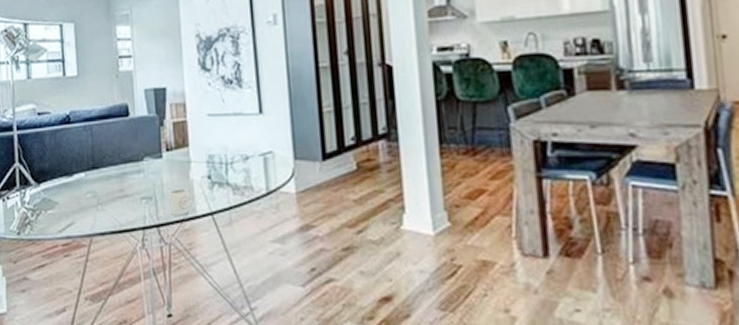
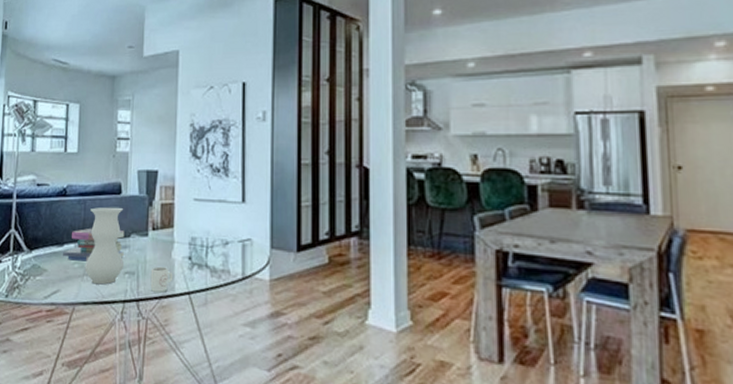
books: none [73,154,139,191] -> present [63,228,125,262]
vase: none [98,130,139,213] -> present [85,207,124,285]

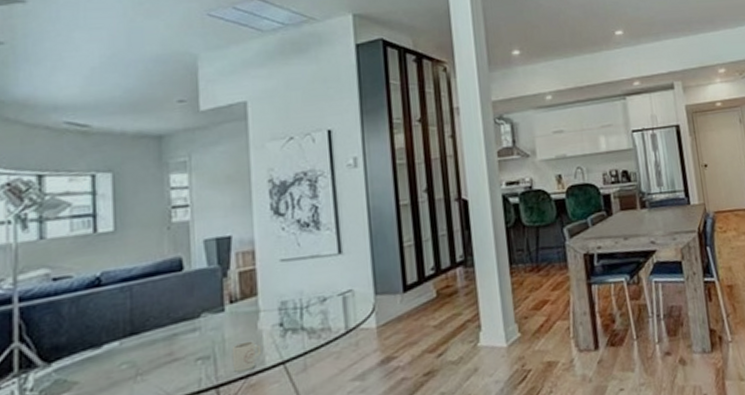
books: present [63,228,125,262] -> none [102,311,193,363]
vase: present [85,207,124,285] -> none [137,285,194,383]

